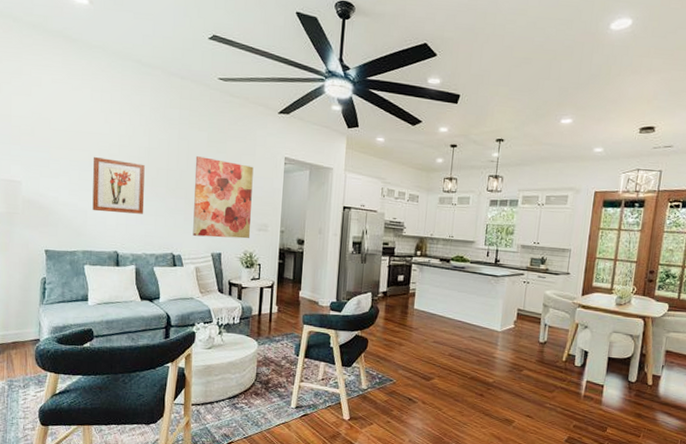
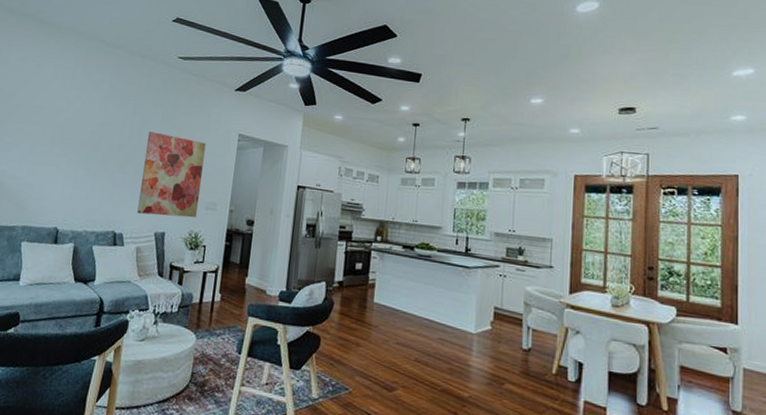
wall art: present [92,156,145,214] -> none [38,130,97,189]

